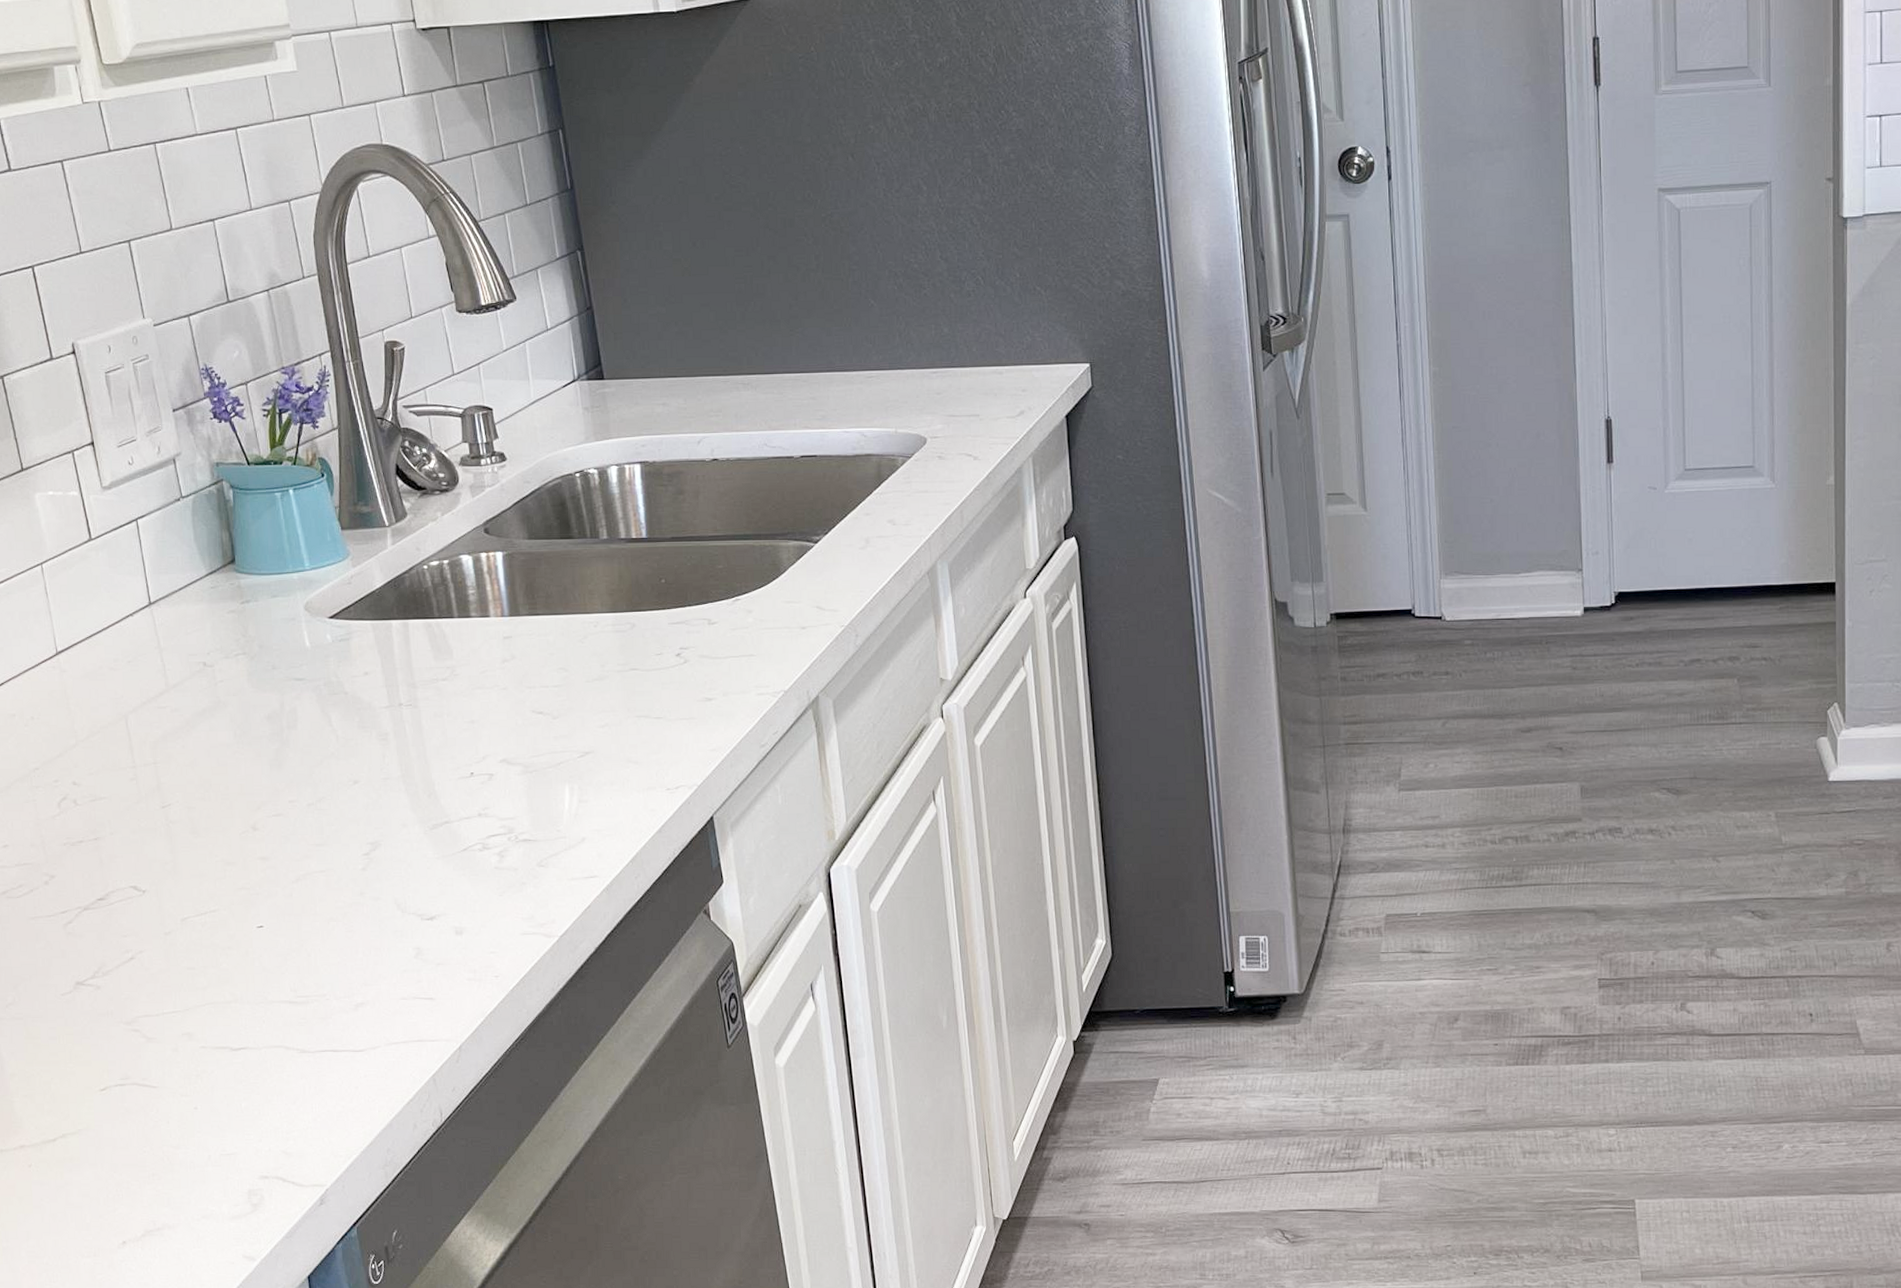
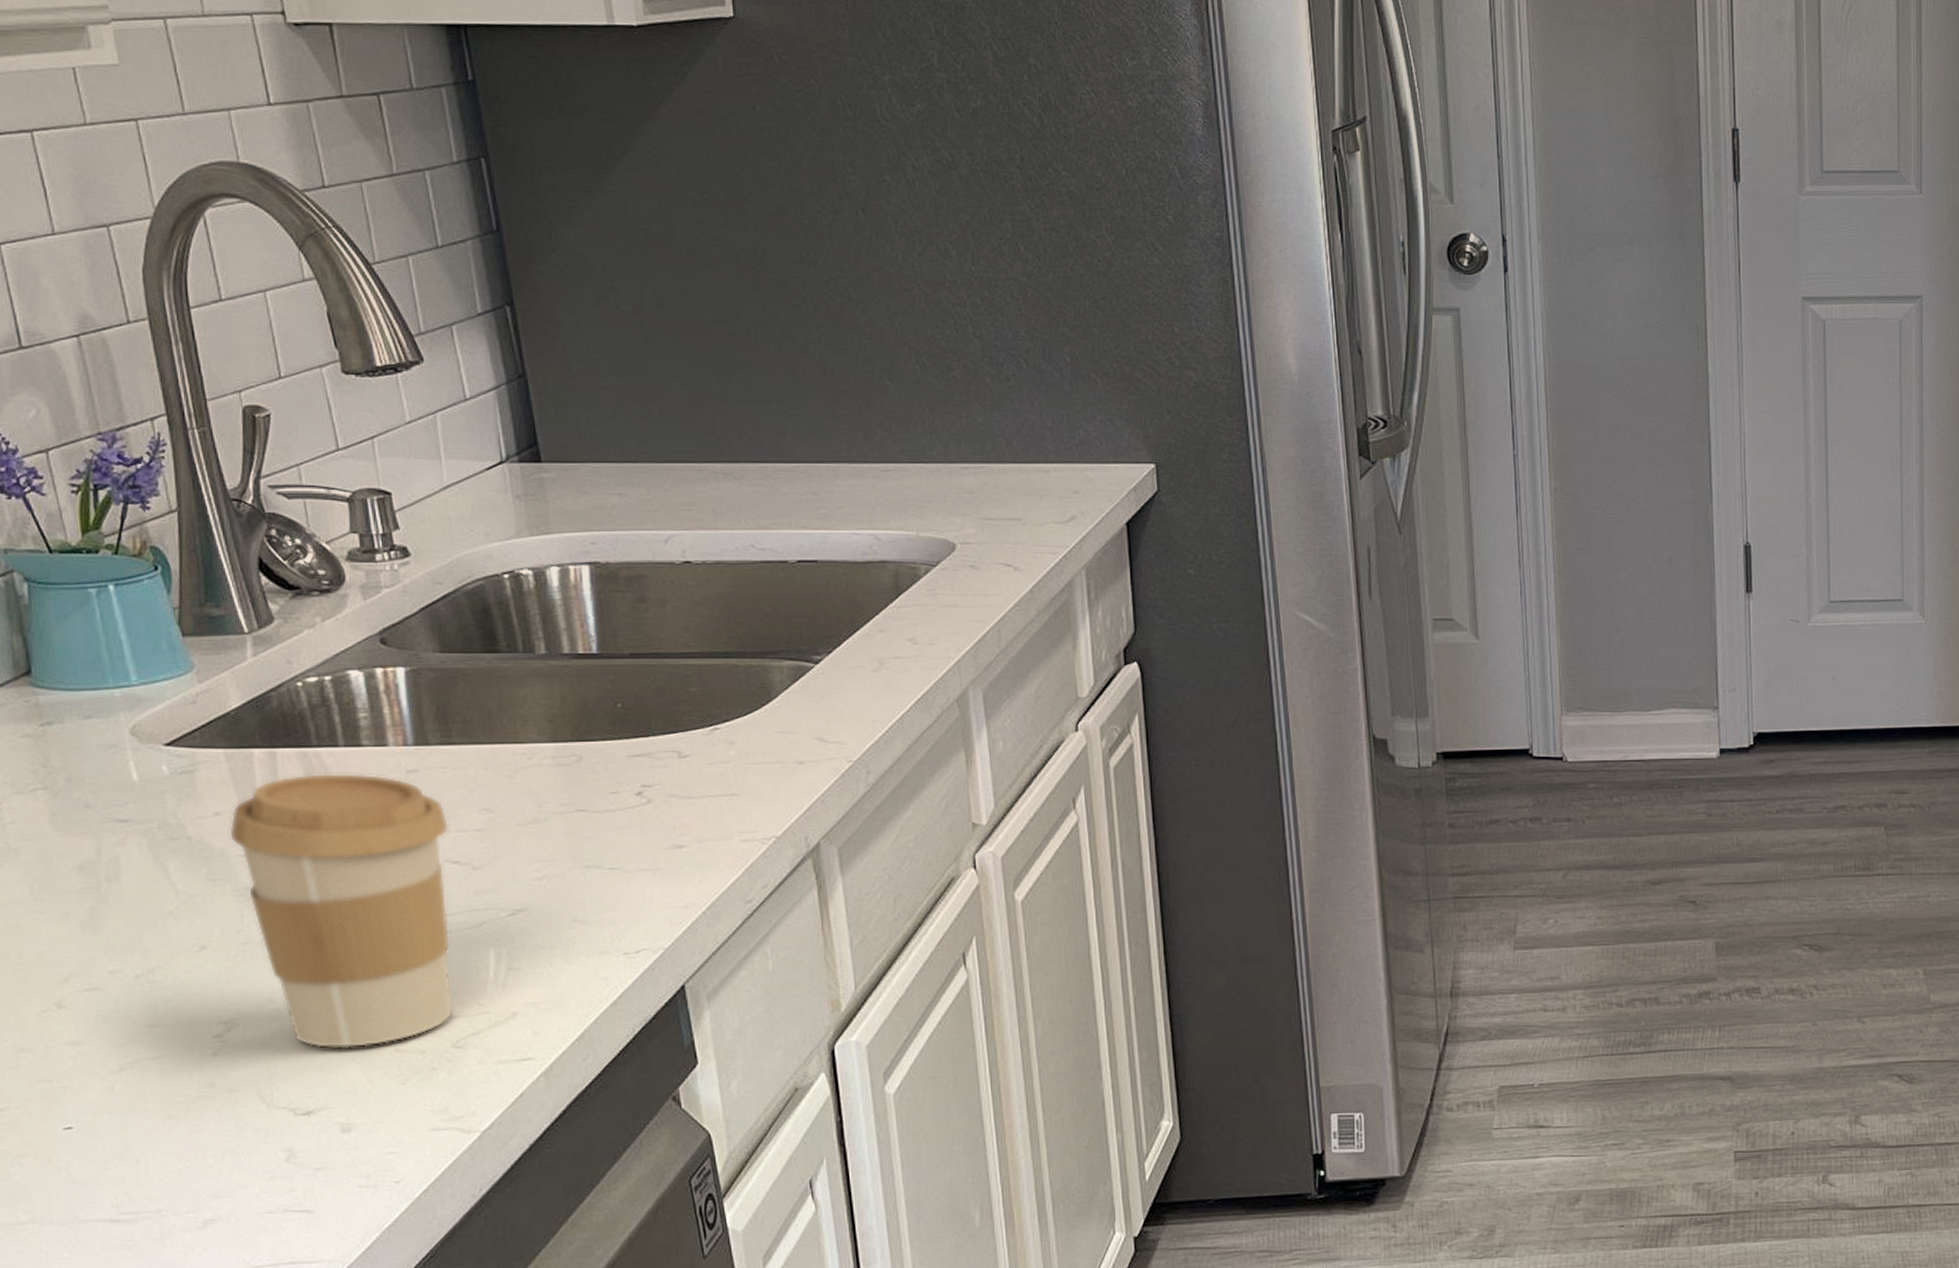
coffee cup: none [375,639,538,866] -> present [229,772,454,1049]

